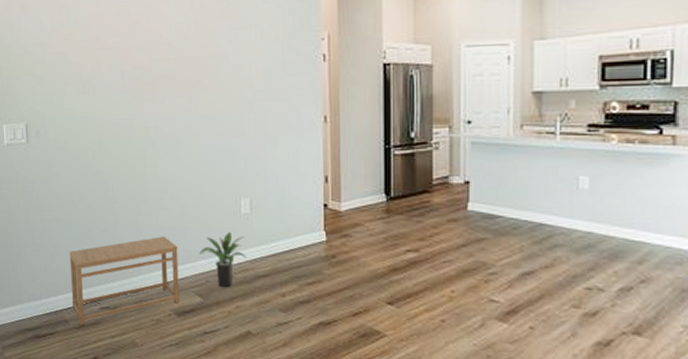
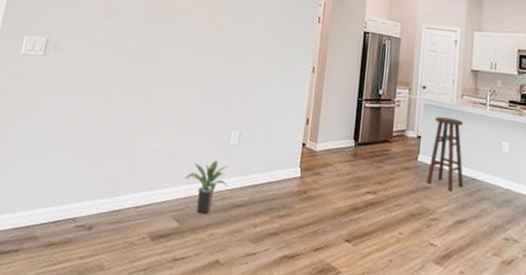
side table: present [69,236,180,326] -> none [47,158,166,244]
bar stool: none [481,156,530,241] -> present [427,116,464,191]

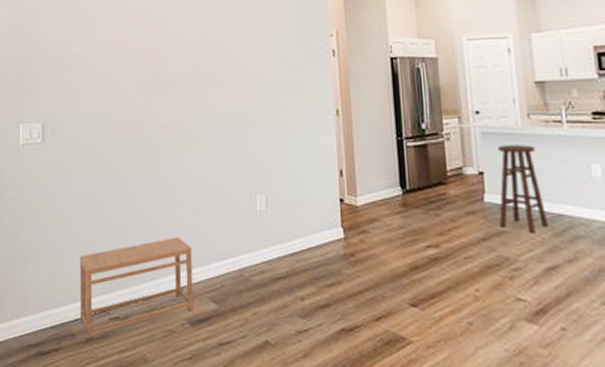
side table: none [47,158,166,244] -> present [79,237,194,339]
potted plant: present [184,160,229,215] -> none [214,231,264,293]

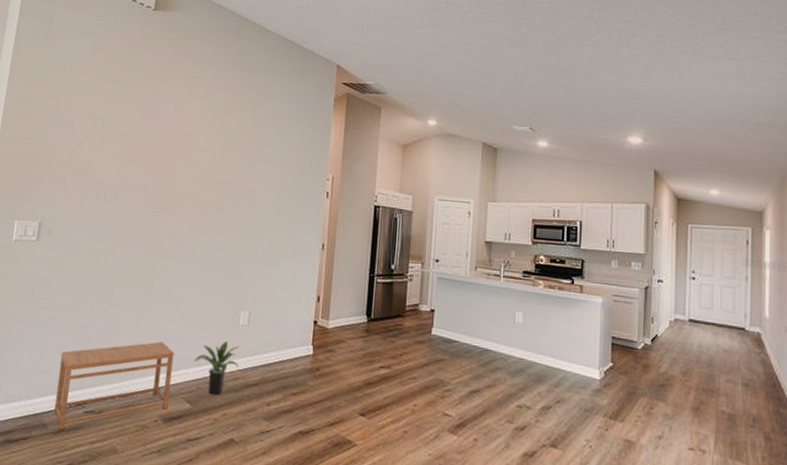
potted plant: none [214,231,264,293] -> present [194,341,240,396]
bar stool: present [498,145,549,233] -> none [441,289,478,363]

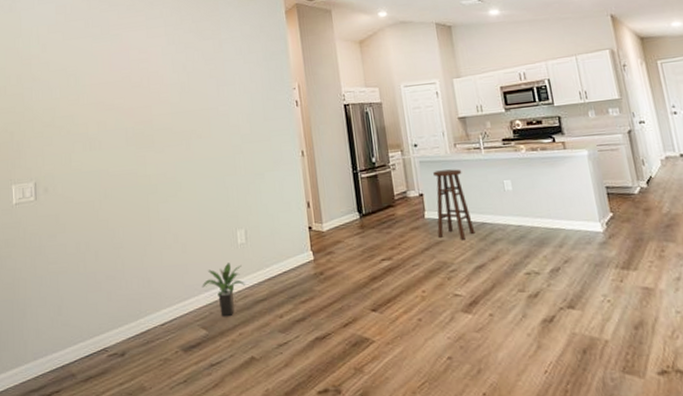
side table: present [54,341,174,430] -> none [76,274,186,377]
bar stool: none [441,289,478,363] -> present [433,169,476,240]

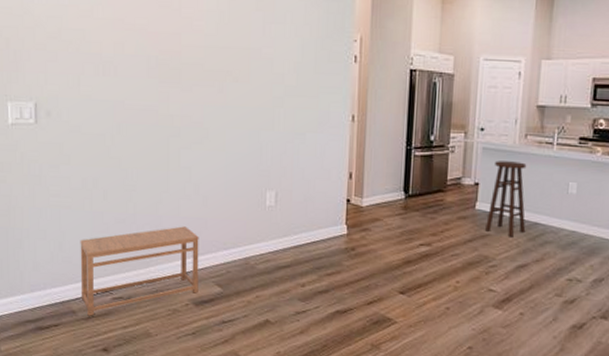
side table: none [76,274,186,377] -> present [80,226,199,316]
potted plant: present [202,263,246,317] -> none [221,224,270,278]

